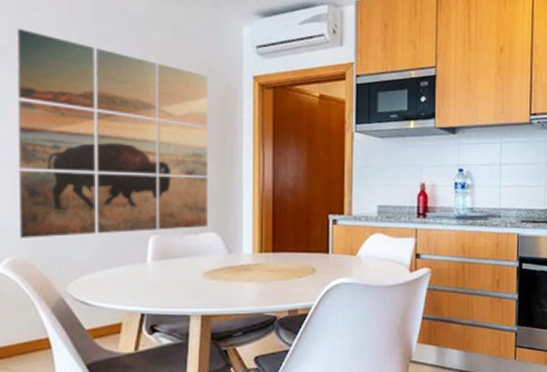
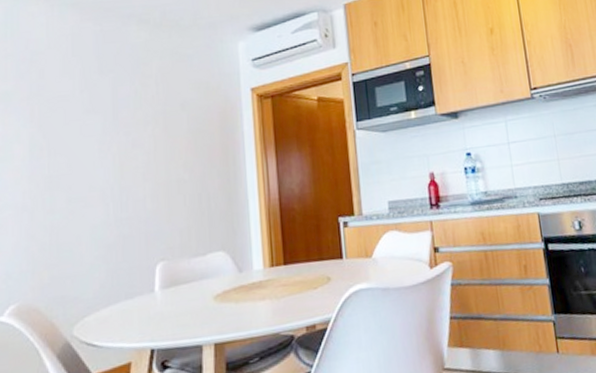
wall art: present [16,28,208,238] -> none [22,72,215,282]

